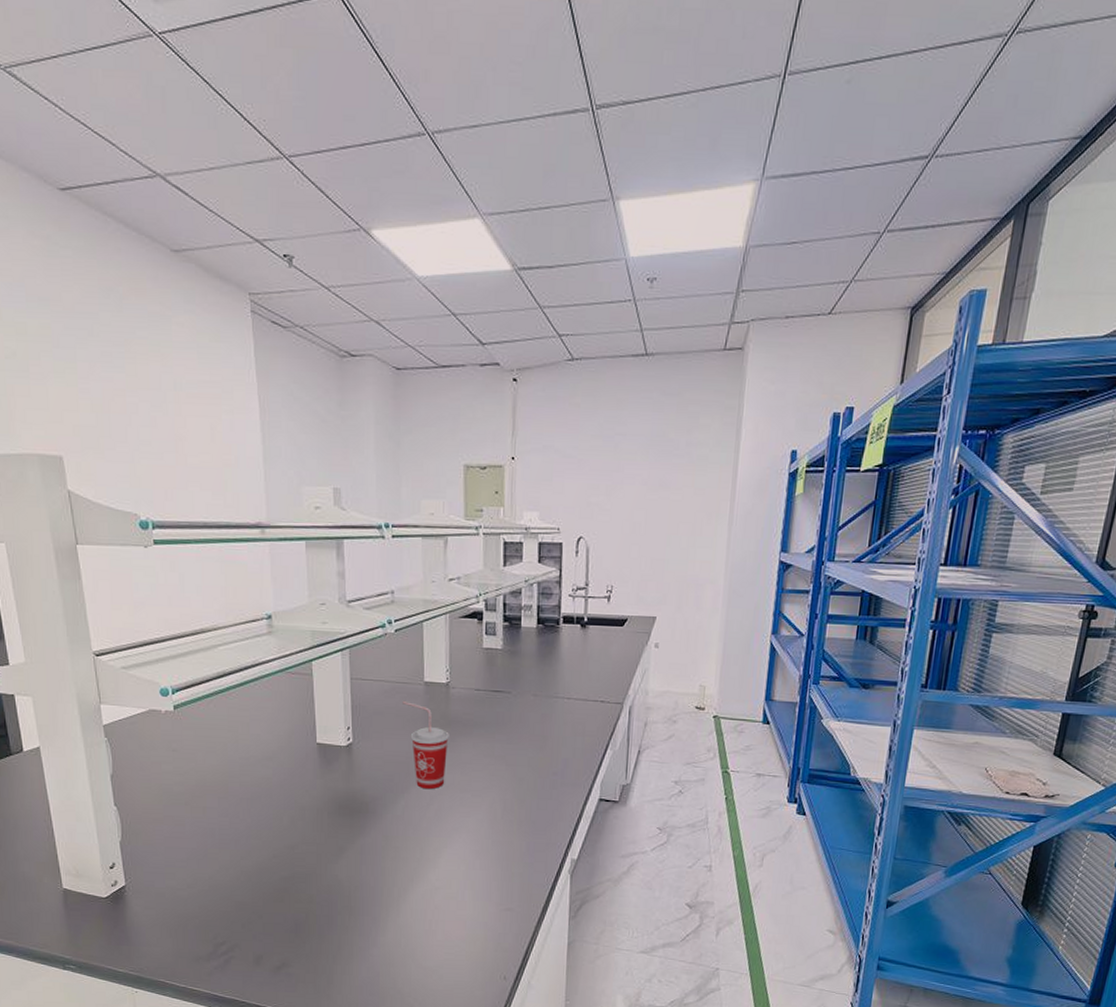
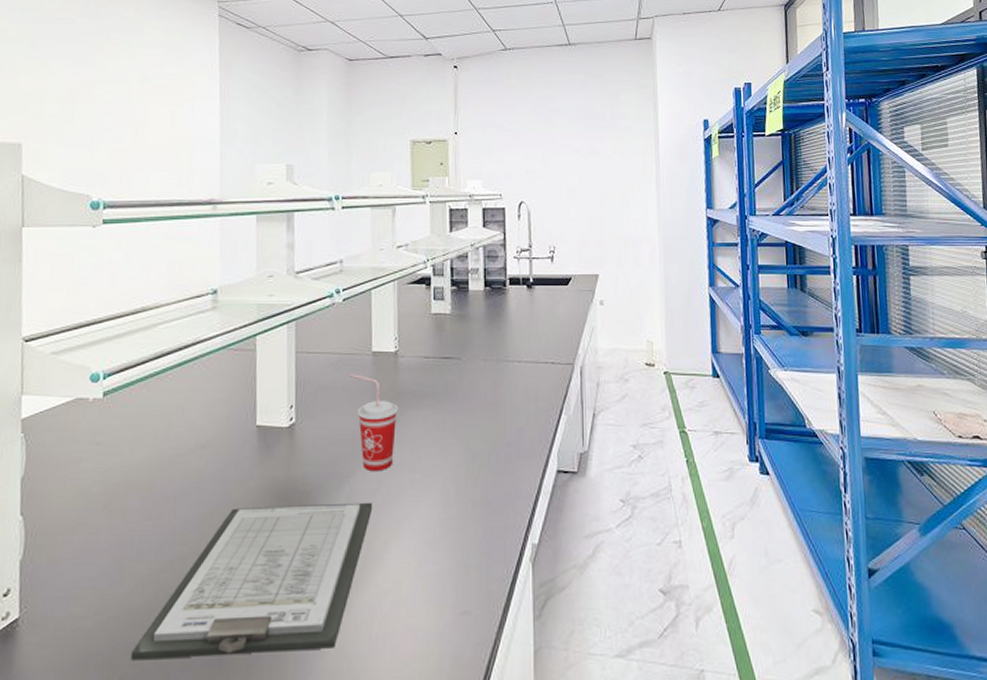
clipboard: none [223,812,426,928] -> present [131,502,373,661]

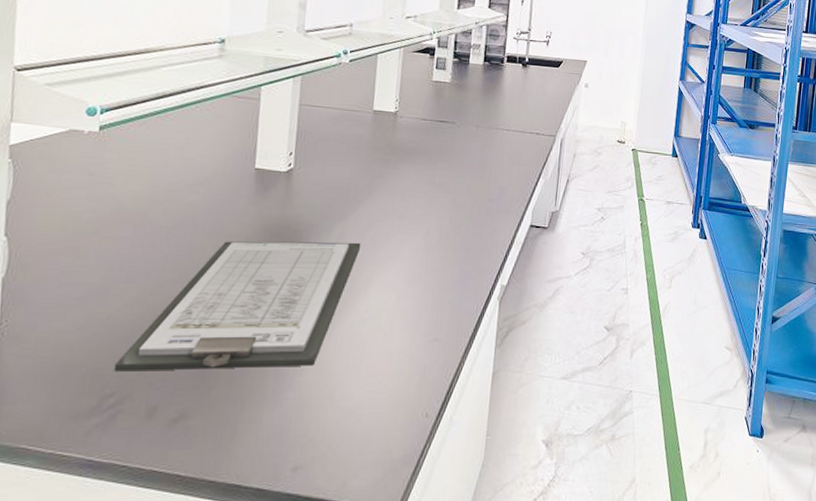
beverage cup: present [349,373,398,472] -> none [349,127,393,217]

